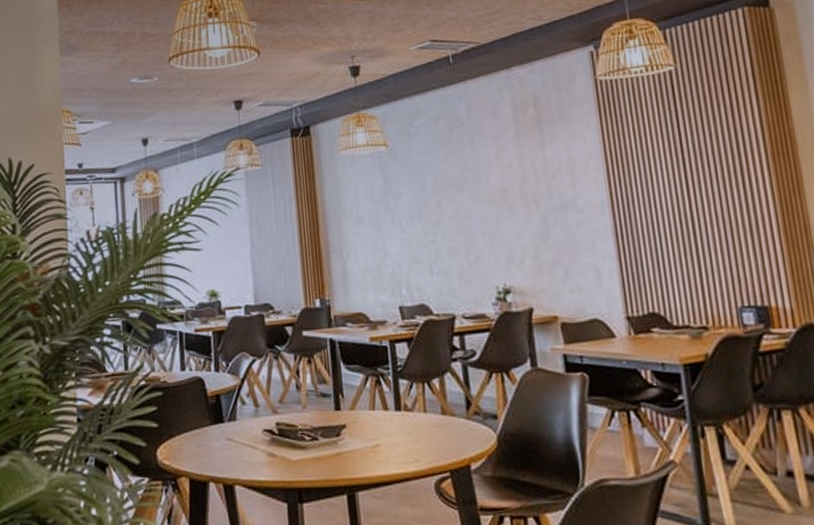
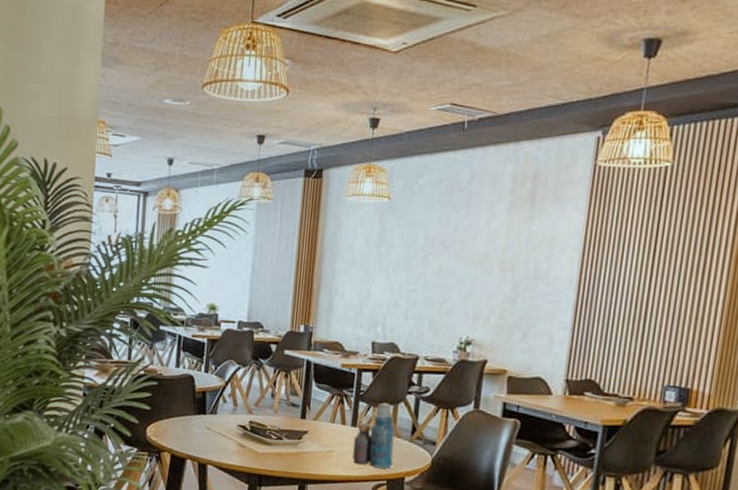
bottle: none [401,376,453,457] -> present [352,402,395,469]

